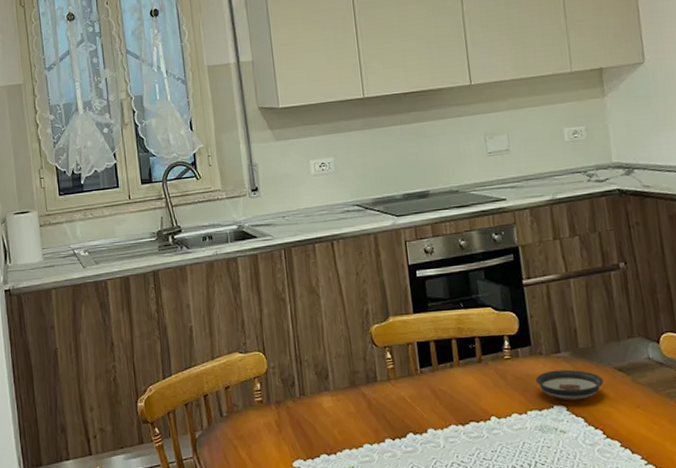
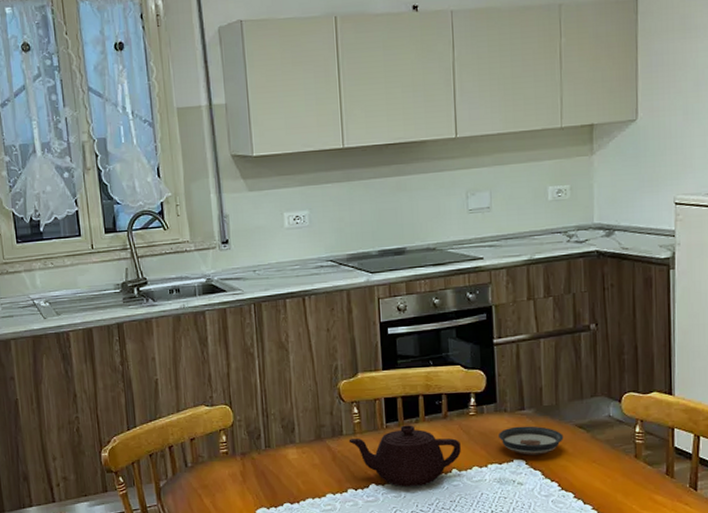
teapot: none [383,370,499,437] -> present [348,425,461,488]

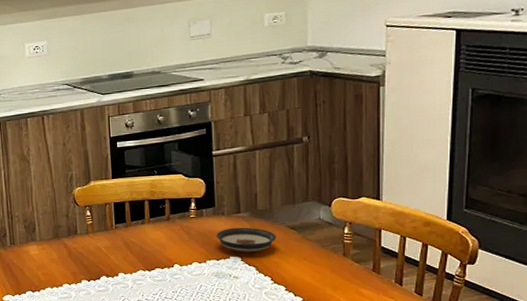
teapot: present [348,425,461,488] -> none [82,226,182,280]

